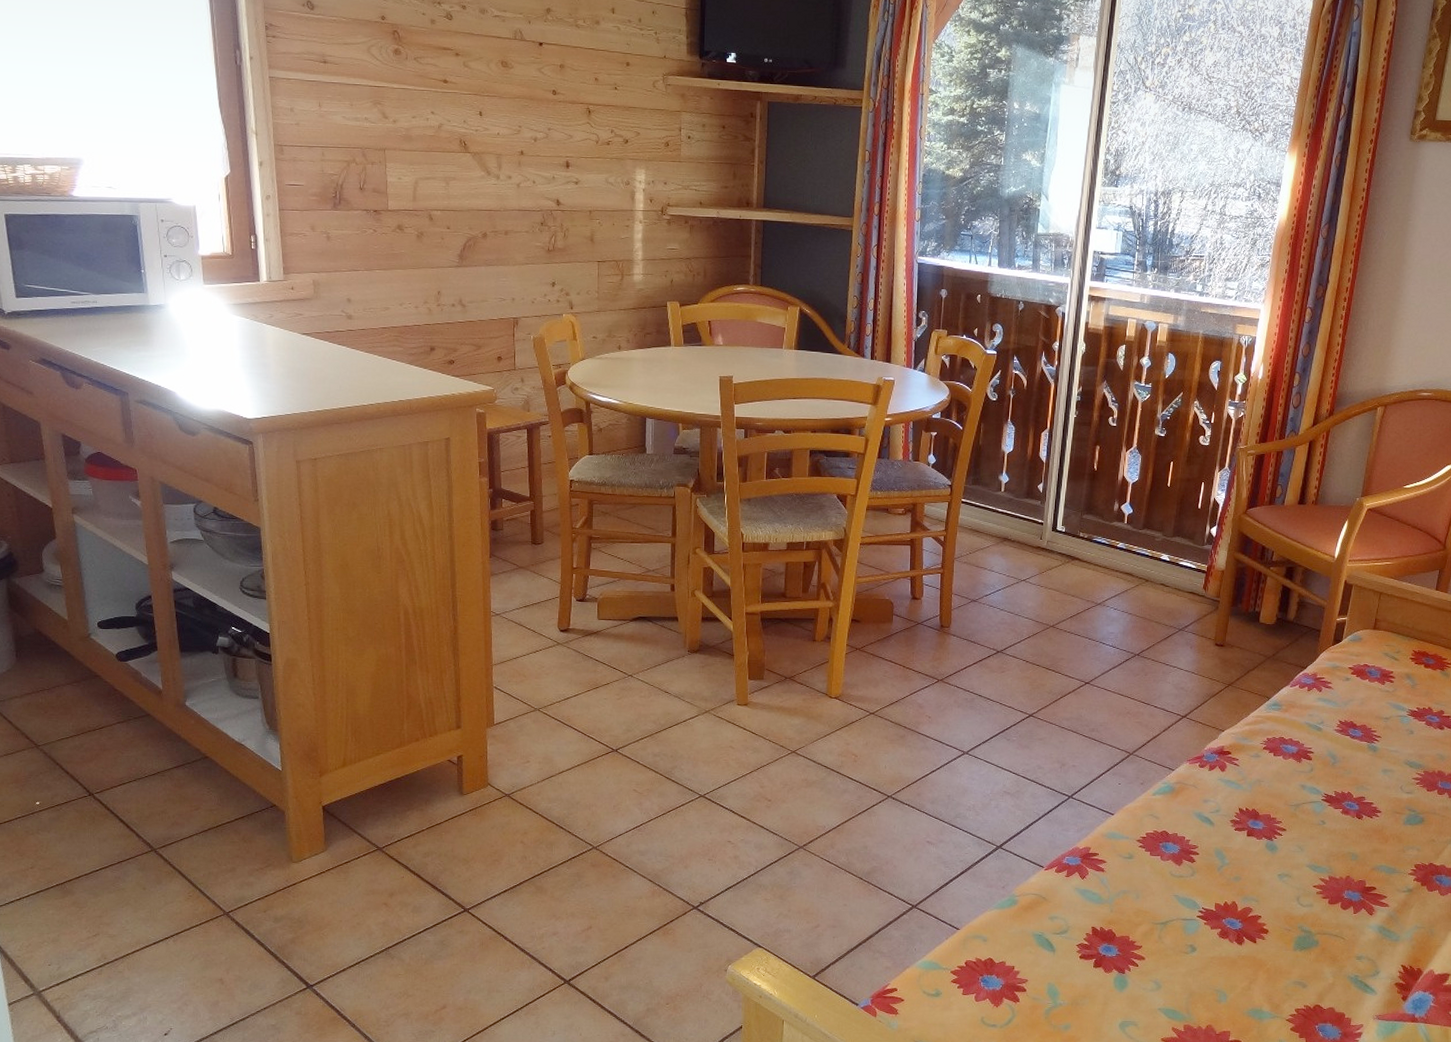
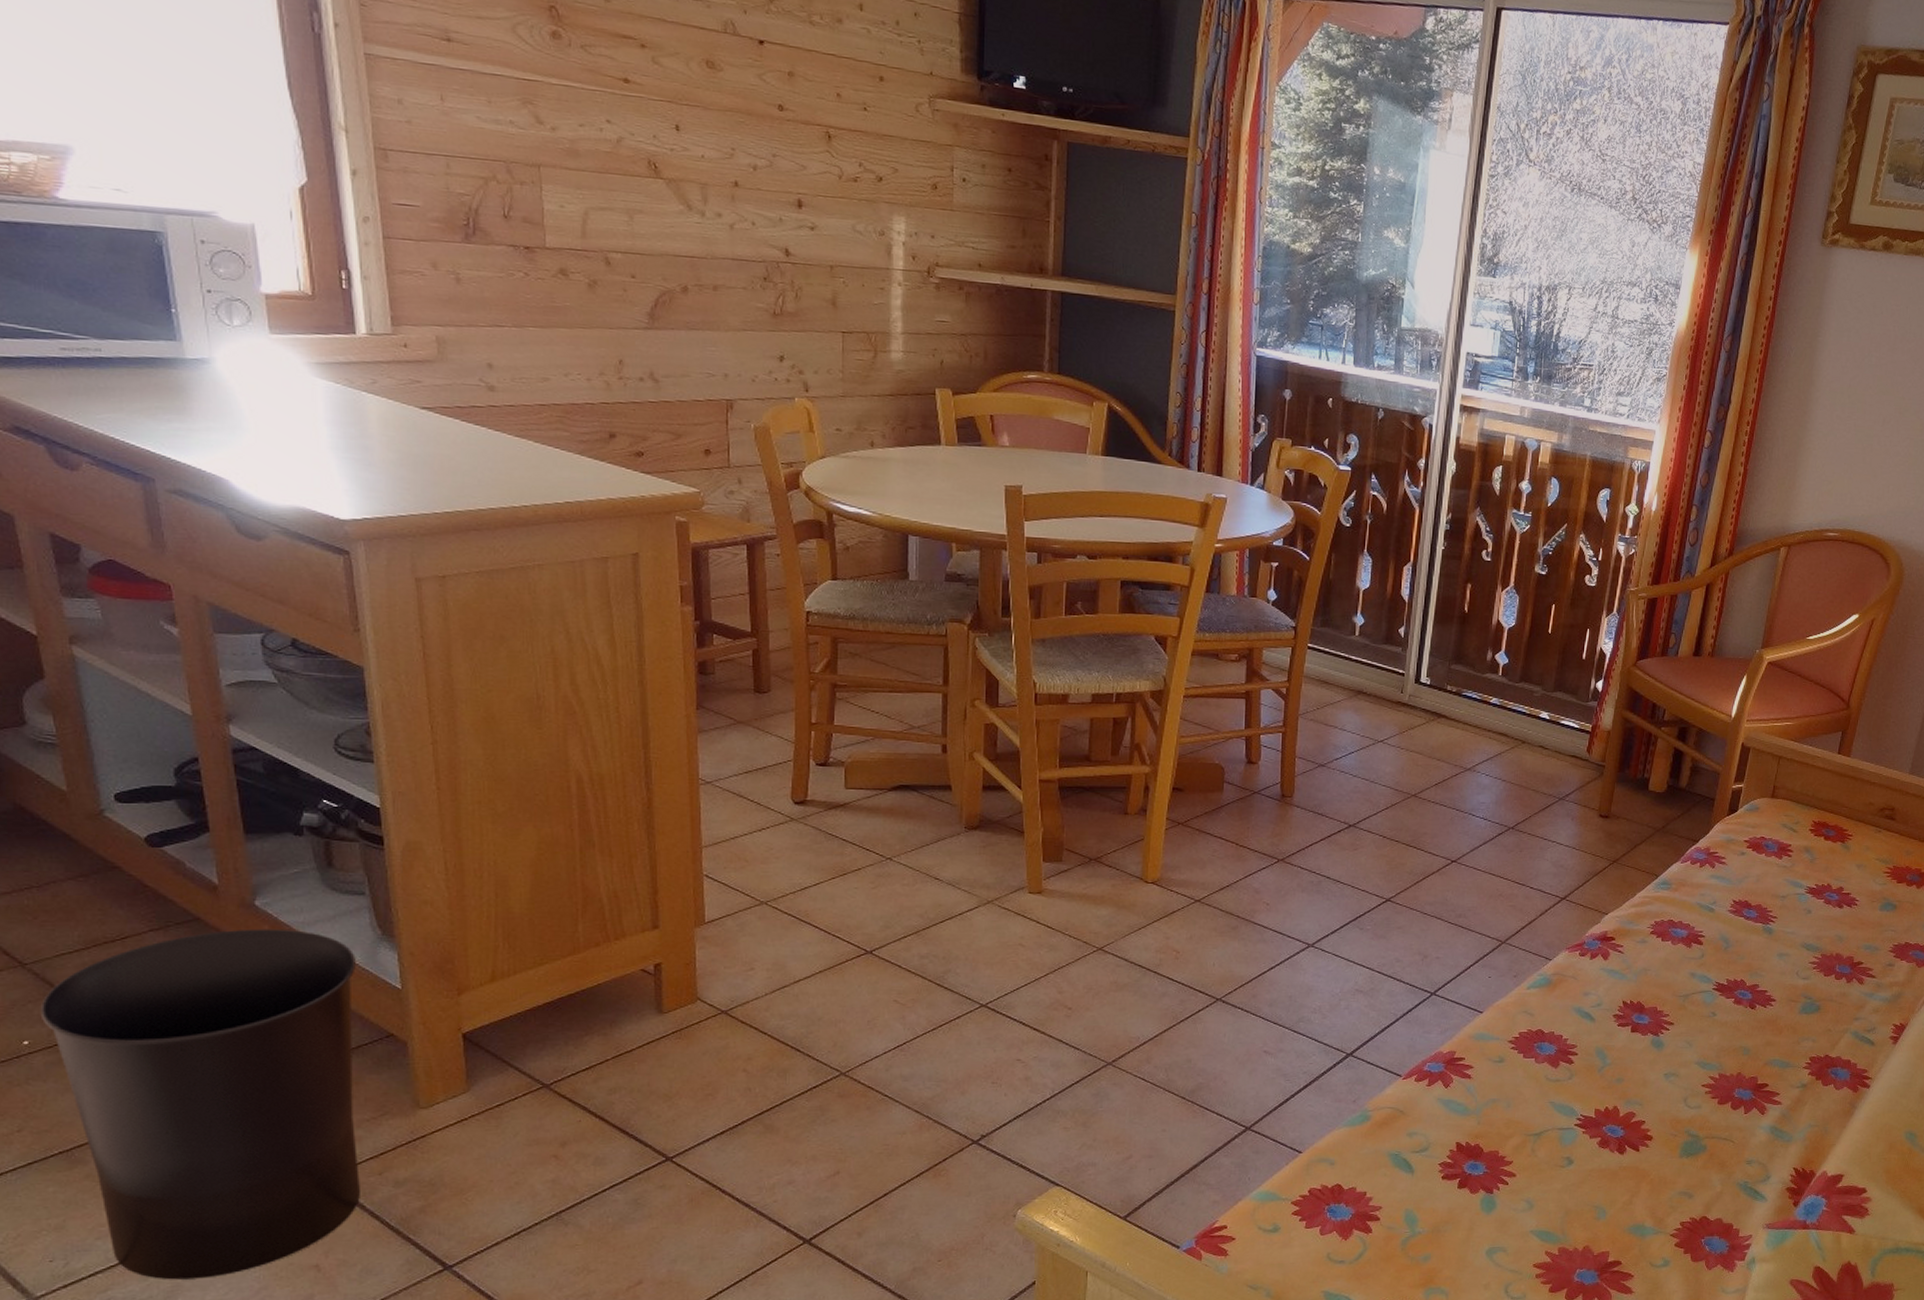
waste bin: none [47,723,251,984] -> present [40,929,360,1280]

